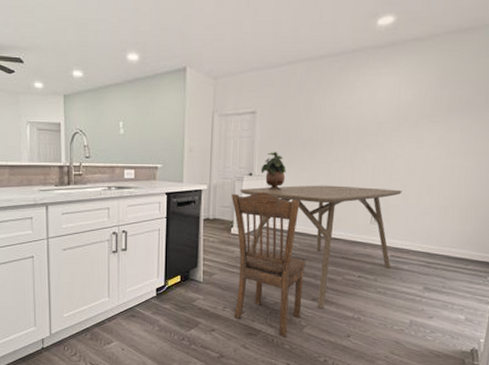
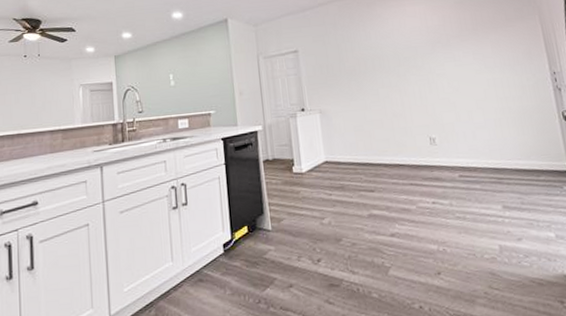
dining chair: present [231,191,306,337] -> none [287,125,383,284]
dining table: present [239,185,402,308] -> none [294,107,464,244]
potted plant: present [261,152,286,190] -> none [312,85,338,123]

